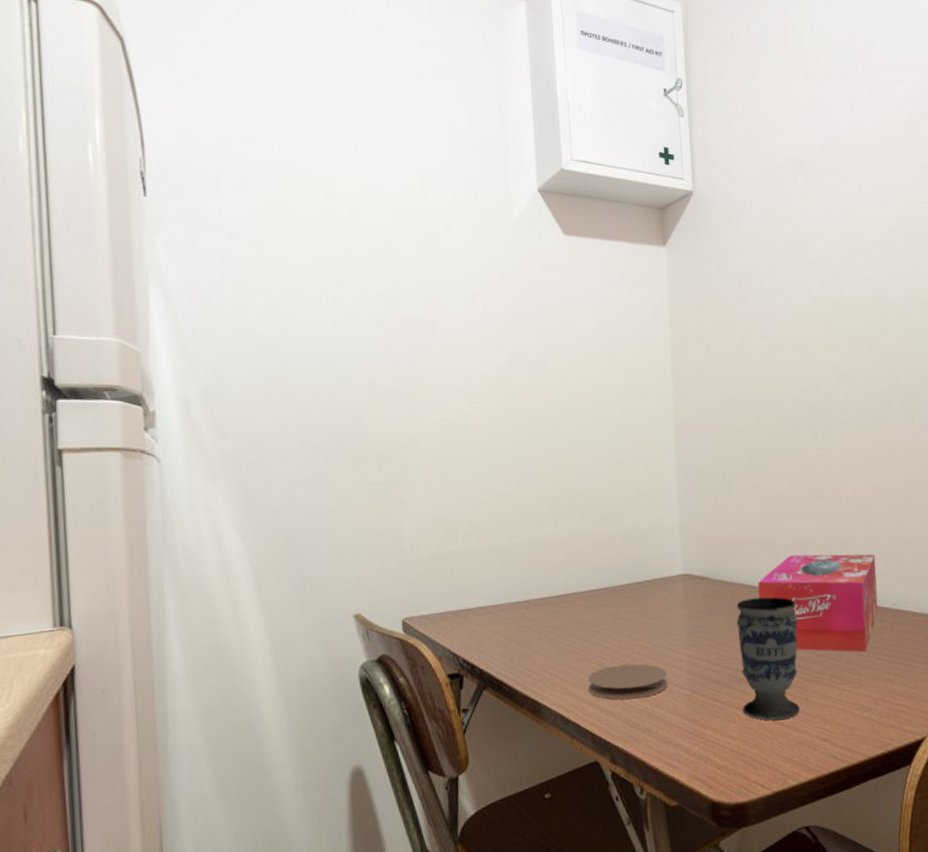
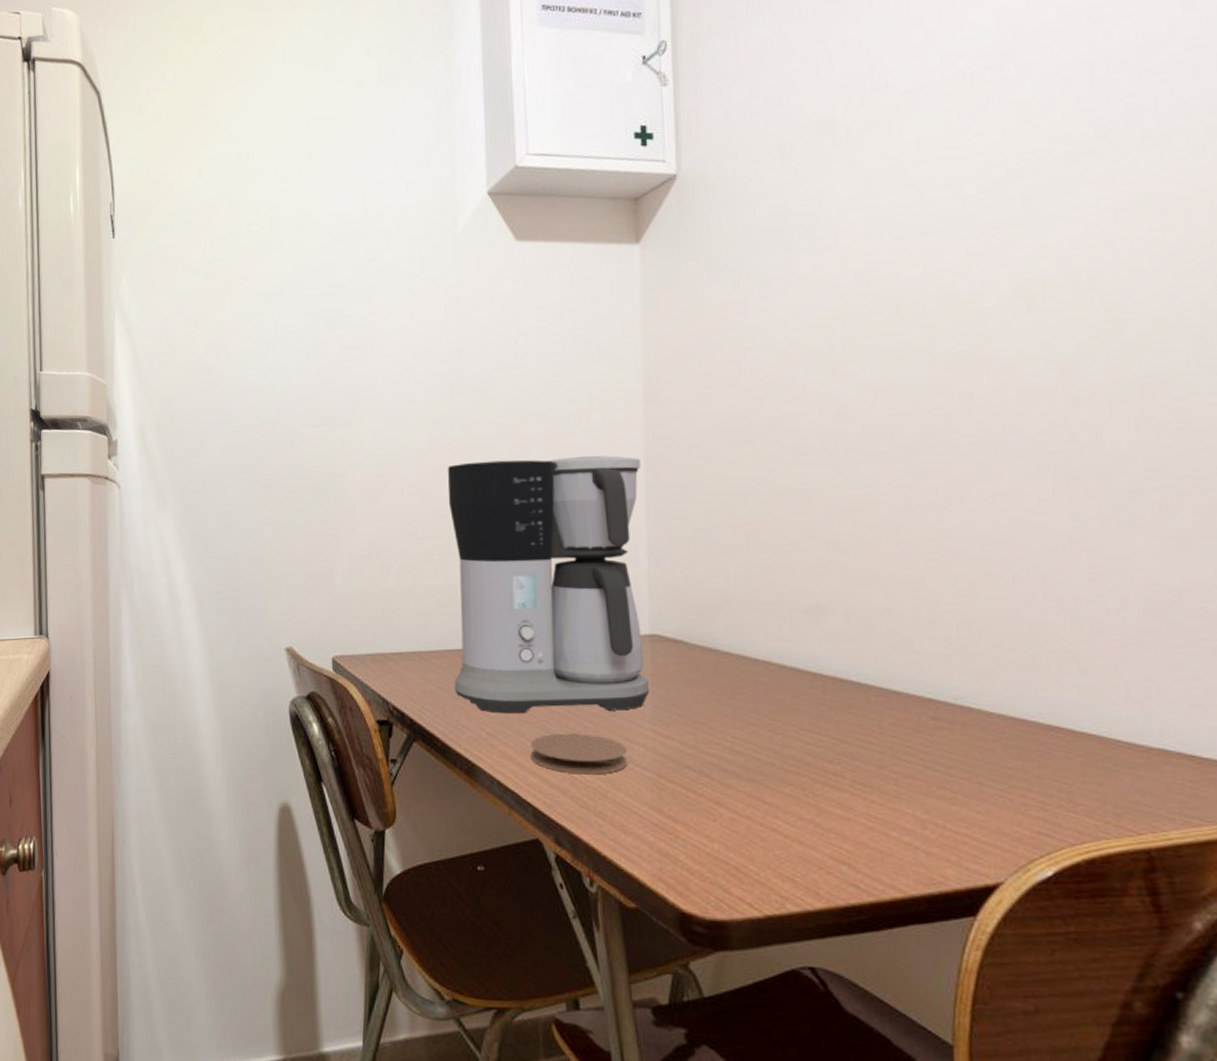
coffee maker: none [508,424,684,655] -> present [447,455,650,714]
cup: present [736,597,800,721] -> none [720,672,808,827]
tissue box: present [757,554,878,653] -> none [750,622,930,757]

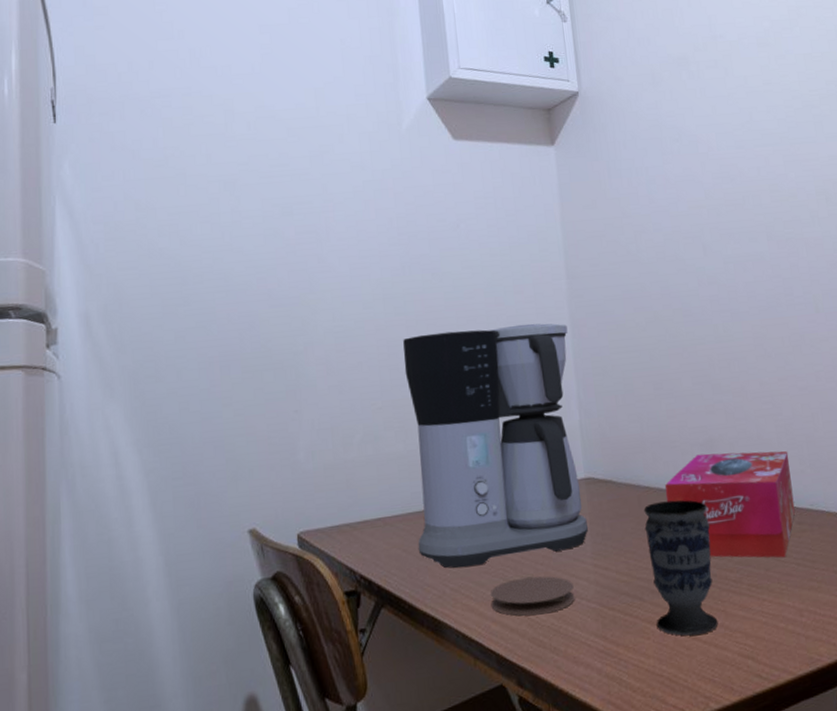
cup: none [720,672,808,827] -> present [644,500,719,636]
tissue box: none [750,622,930,757] -> present [664,450,796,558]

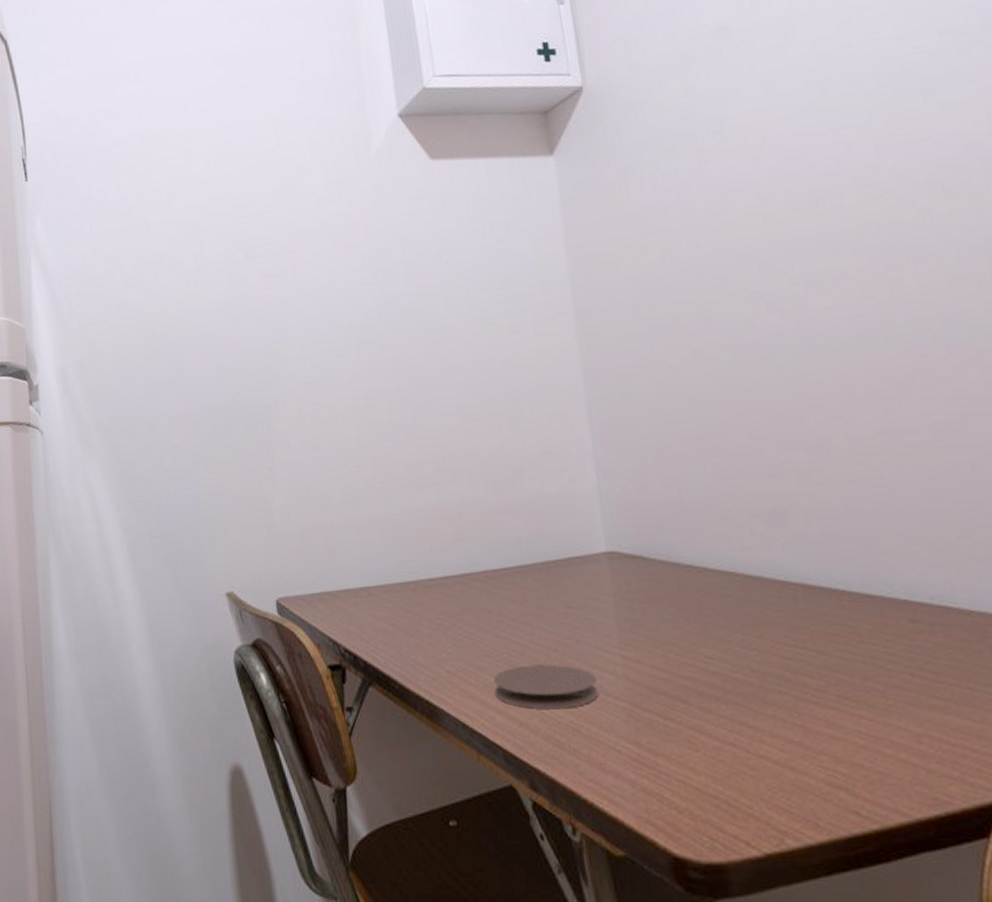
coffee maker: present [403,323,589,568] -> none [381,367,614,648]
cup: present [644,500,719,636] -> none [686,583,795,753]
tissue box: present [664,450,796,558] -> none [713,526,906,665]

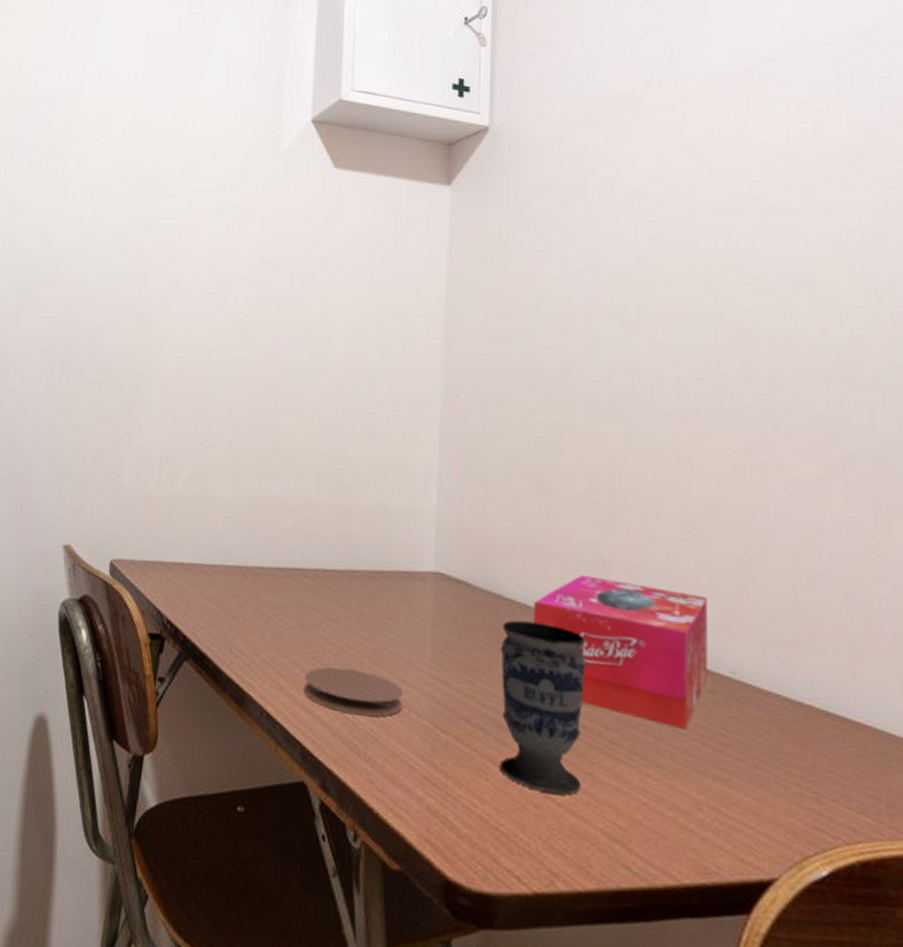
cup: none [686,583,795,753] -> present [499,620,587,795]
tissue box: none [713,526,906,665] -> present [533,575,708,730]

